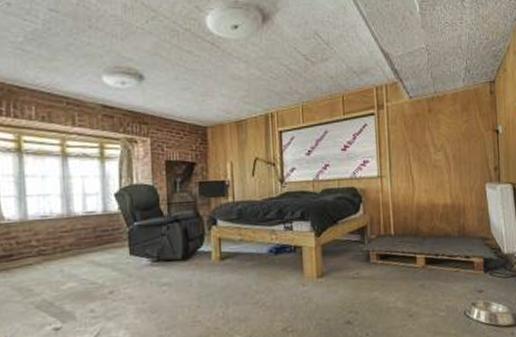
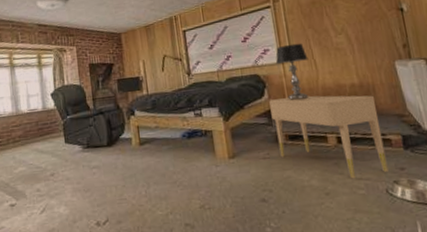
nightstand: none [364,213,468,301] -> present [269,95,389,179]
table lamp: none [374,156,407,219] -> present [275,43,309,101]

